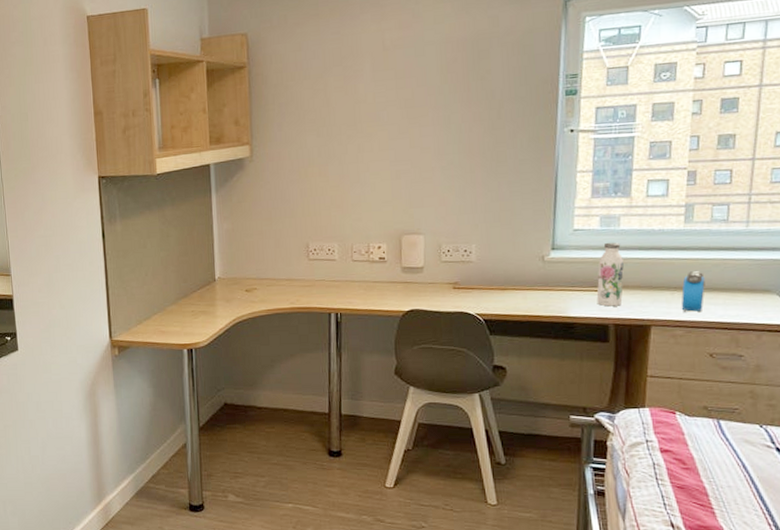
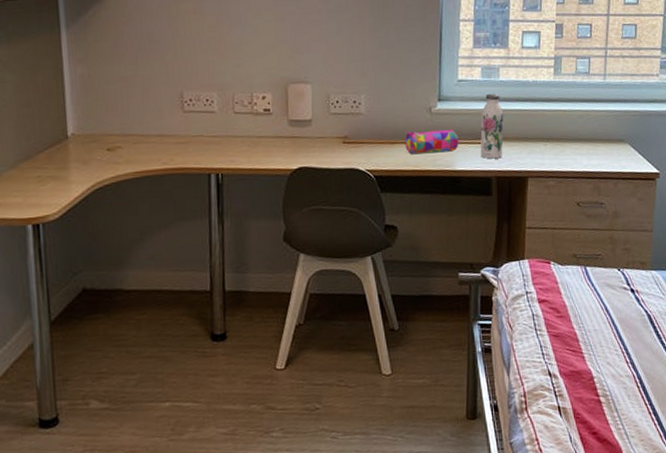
pencil case: none [515,277,573,300] -> present [405,129,459,154]
alarm clock: present [681,270,705,312] -> none [553,121,572,163]

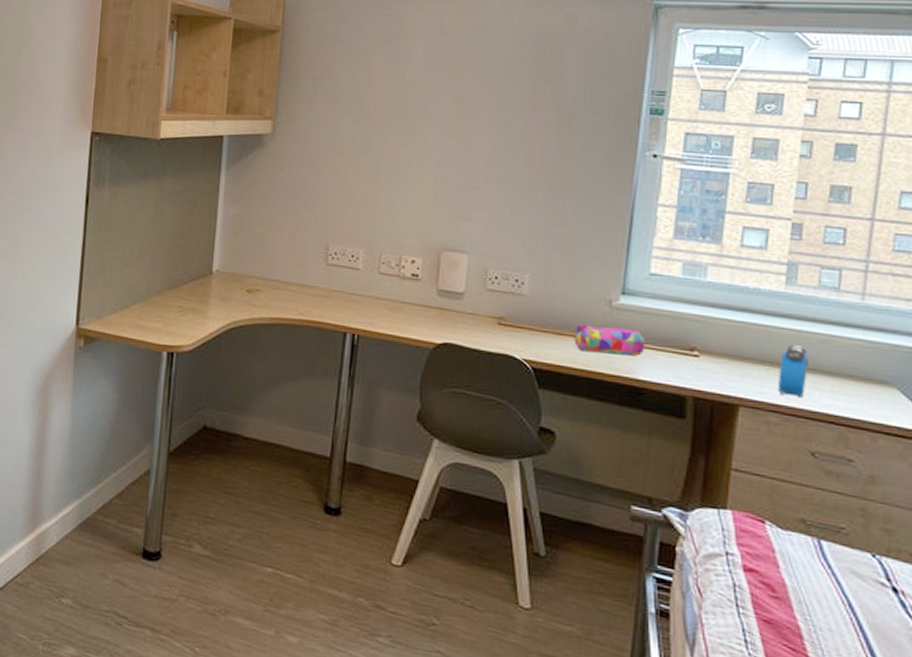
water bottle: present [480,93,504,159] -> none [673,294,709,375]
alarm clock: none [553,121,572,163] -> present [779,344,808,397]

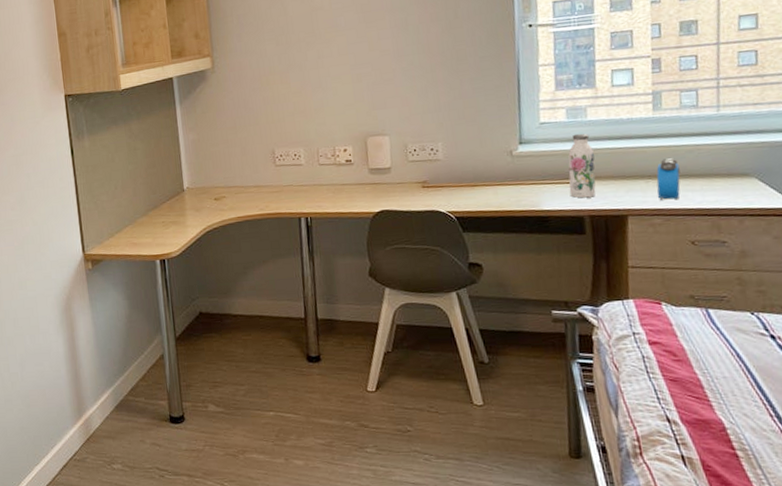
pencil case: present [574,322,645,356] -> none [485,171,545,195]
water bottle: none [673,294,709,375] -> present [568,133,596,199]

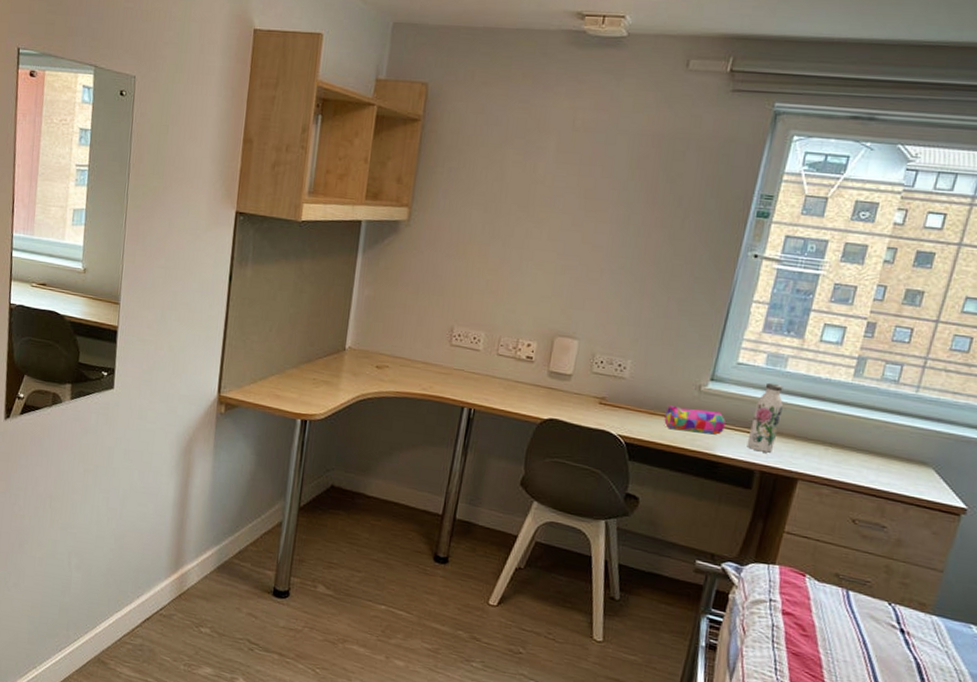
pencil case: none [485,171,545,195] -> present [664,404,726,435]
alarm clock: present [656,157,680,200] -> none [833,428,863,473]

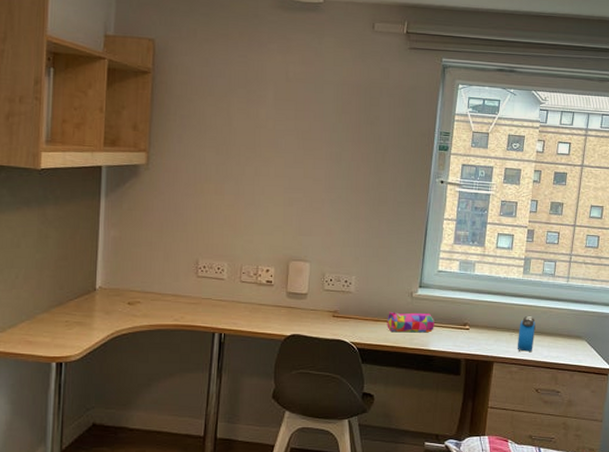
water bottle: present [747,382,783,453] -> none [453,285,475,343]
alarm clock: none [833,428,863,473] -> present [518,315,535,352]

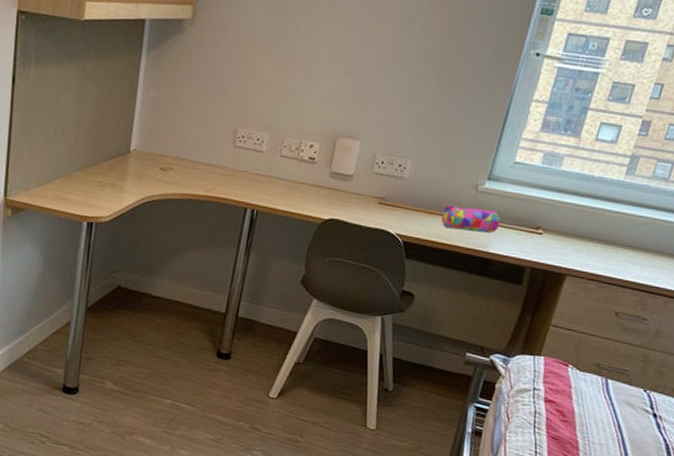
alarm clock: present [518,315,535,352] -> none [601,225,631,268]

